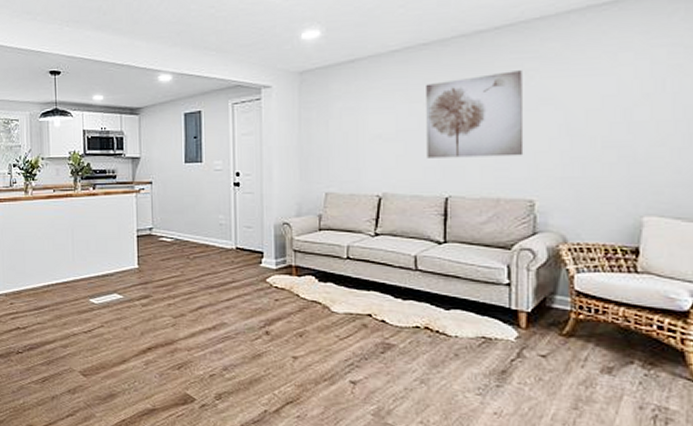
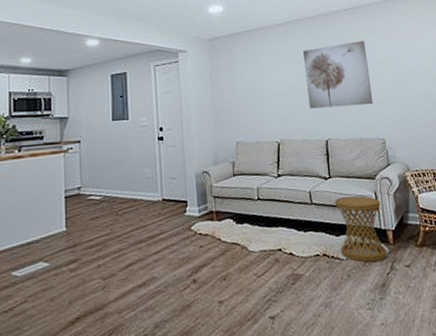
side table: none [448,266,514,344] -> present [334,196,387,262]

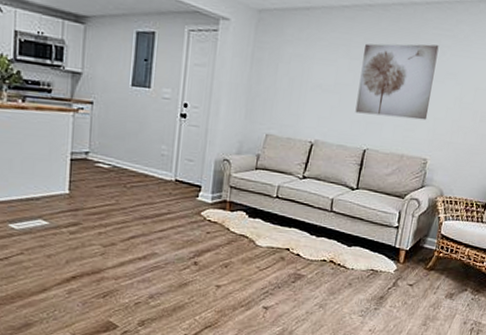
side table: present [334,196,387,262] -> none [348,210,403,276]

